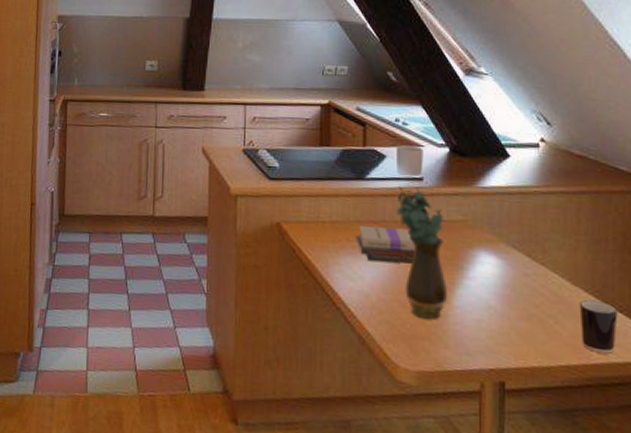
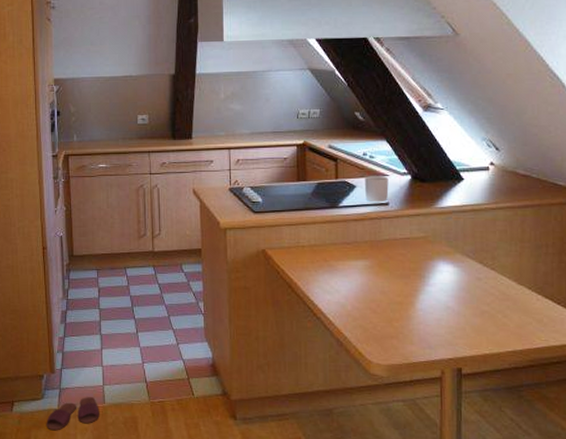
slippers: none [18,383,80,422] -> present [46,397,99,431]
books: present [354,226,416,264] -> none [330,246,384,276]
vase: present [396,185,448,319] -> none [366,211,413,321]
mug: present [579,299,618,354] -> none [523,295,556,339]

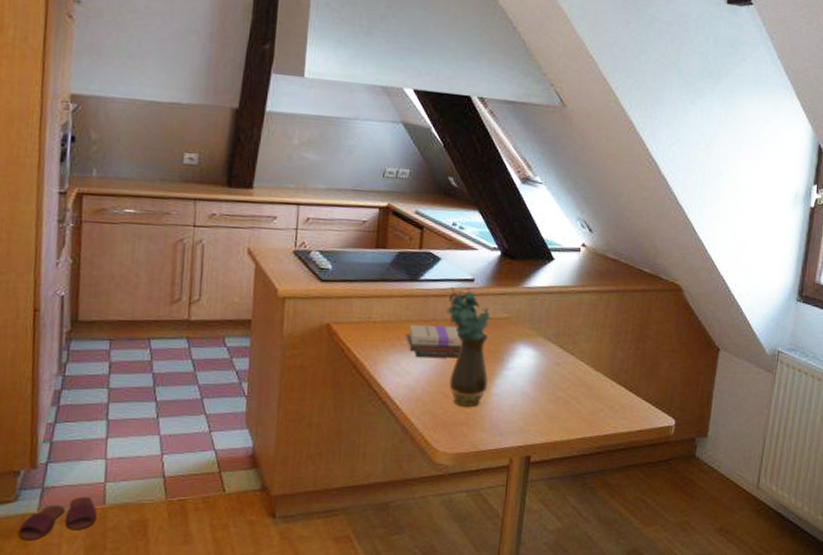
books: none [330,246,384,276] -> present [404,325,462,358]
mug: present [365,176,389,203] -> none [450,248,477,279]
vase: none [366,211,413,321] -> present [446,286,490,407]

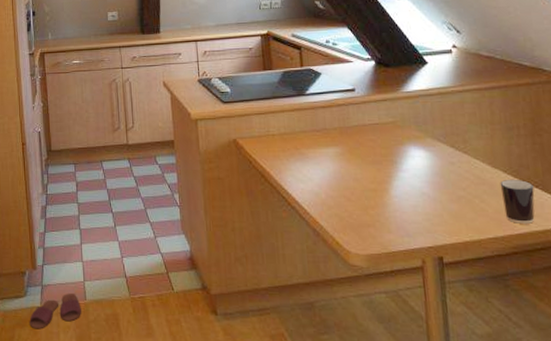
books: present [404,325,462,358] -> none [301,133,355,164]
vase: present [446,286,490,407] -> none [334,97,387,209]
mug: none [597,382,628,425] -> present [500,179,535,224]

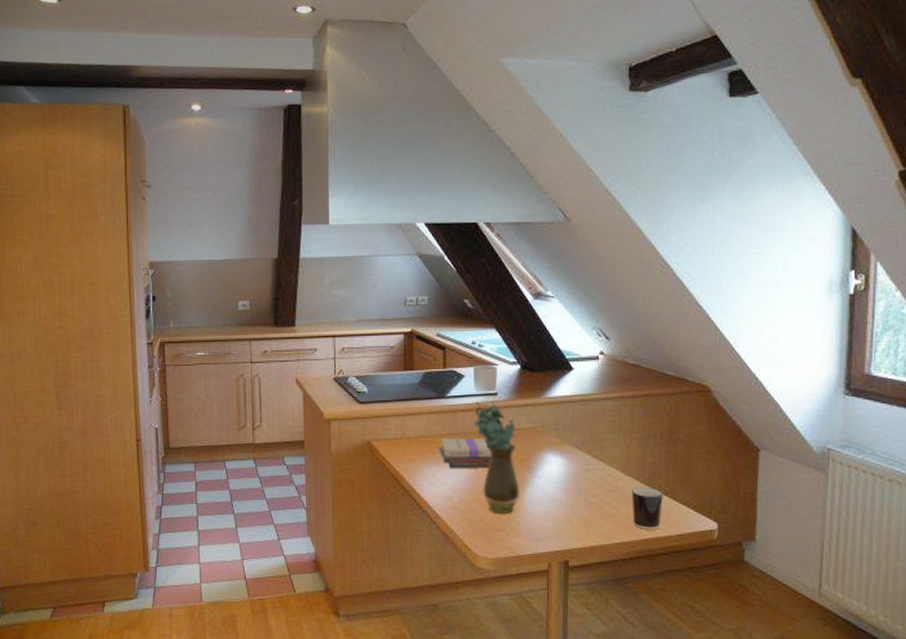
slippers: present [29,293,81,330] -> none [140,595,196,632]
books: none [301,133,355,164] -> present [437,438,492,468]
mug: none [329,62,354,90] -> present [473,365,498,393]
vase: none [334,97,387,209] -> present [474,401,520,514]

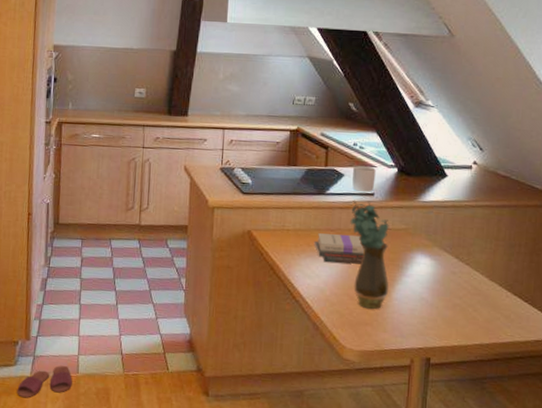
slippers: none [140,595,196,632] -> present [17,366,72,398]
mug: present [631,486,663,530] -> none [493,292,524,334]

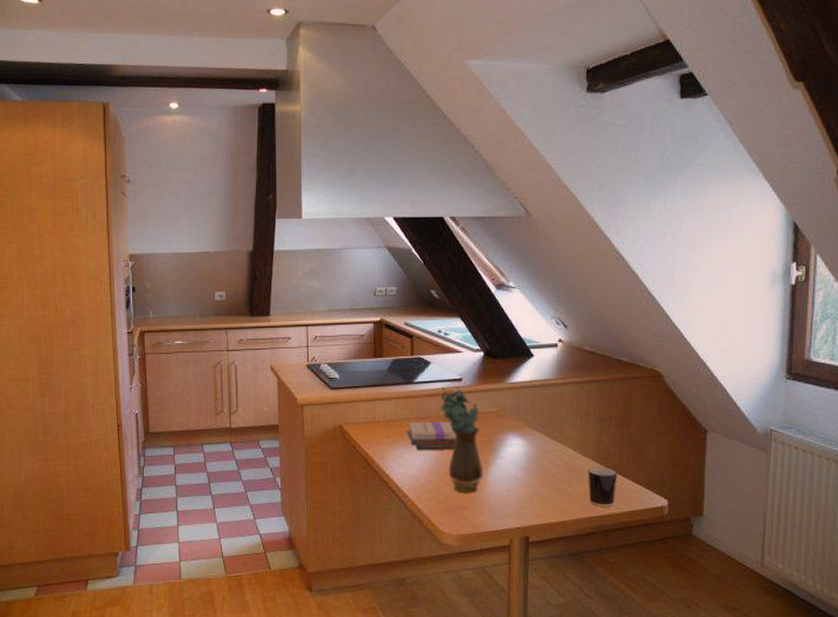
slippers: present [17,366,72,398] -> none [121,573,176,608]
mug: present [352,166,376,193] -> none [440,353,462,379]
mug: none [493,292,524,334] -> present [587,466,617,507]

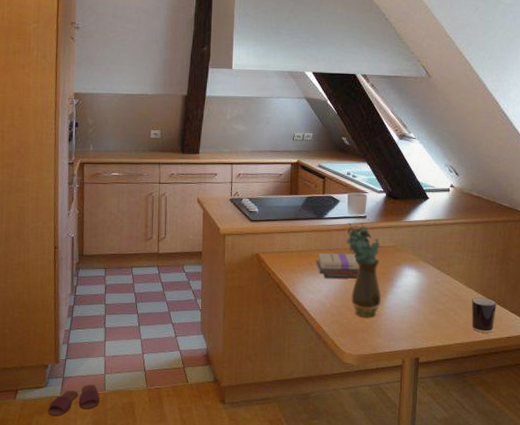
slippers: none [121,573,176,608] -> present [48,385,100,417]
mug: none [440,353,462,379] -> present [347,192,367,216]

